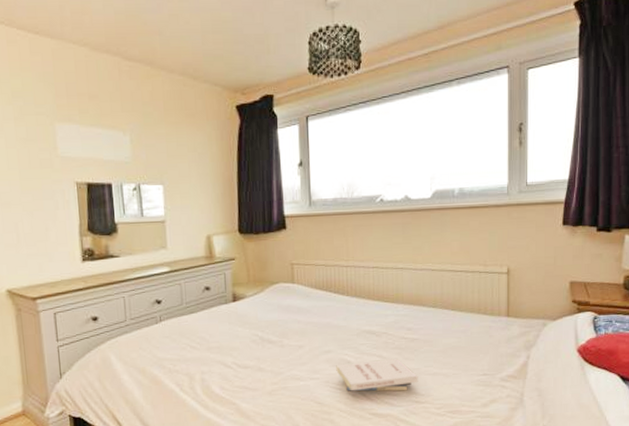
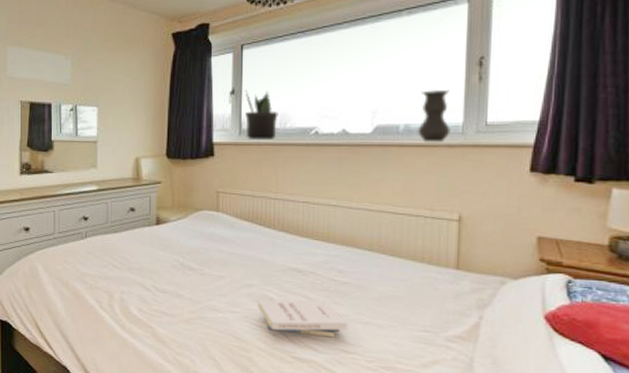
planter: none [312,161,345,210] -> present [245,91,278,139]
vase: none [470,154,498,204] -> present [417,89,450,143]

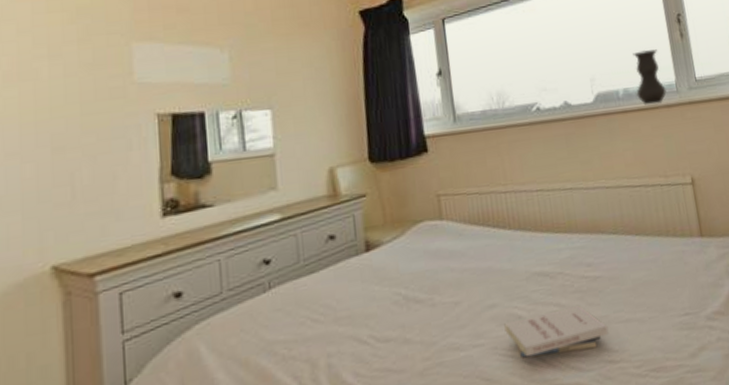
planter: present [245,91,278,139] -> none [453,68,496,126]

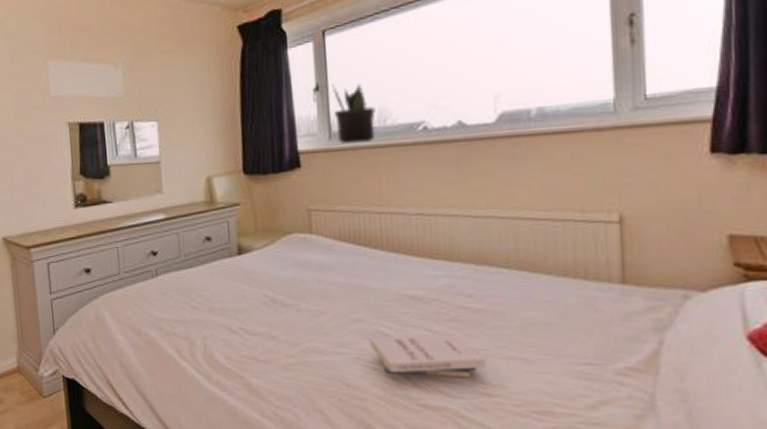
planter: none [453,68,496,126] -> present [331,83,375,144]
vase: present [633,49,667,106] -> none [555,60,598,128]

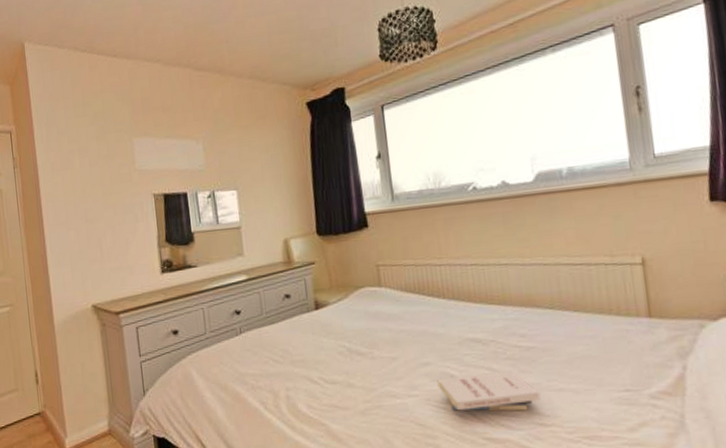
planter: present [331,83,375,144] -> none [391,150,432,204]

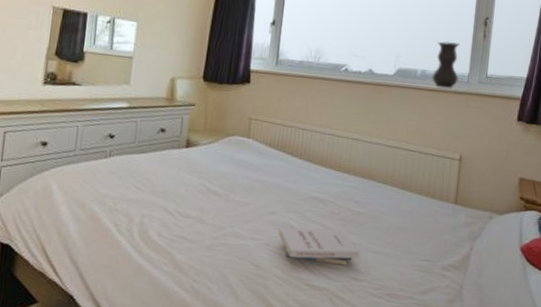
vase: none [580,125,618,184] -> present [432,41,461,89]

